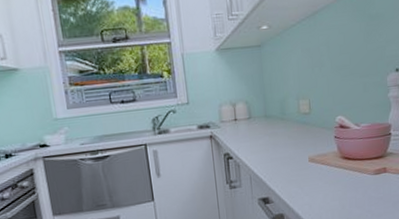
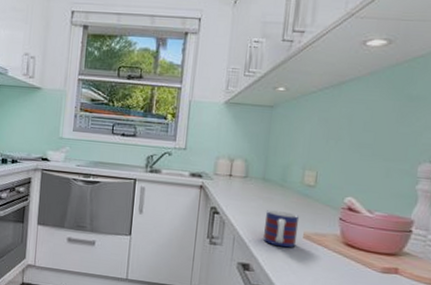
mug: none [273,141,304,175] -> present [262,209,300,248]

